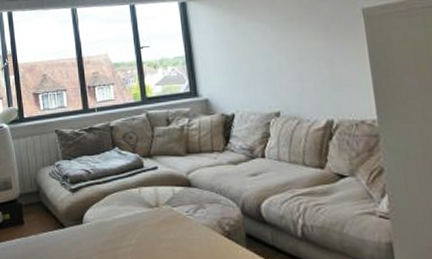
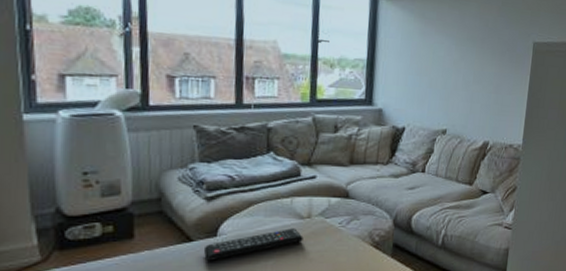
remote control: none [74,217,155,247] -> present [203,228,303,262]

